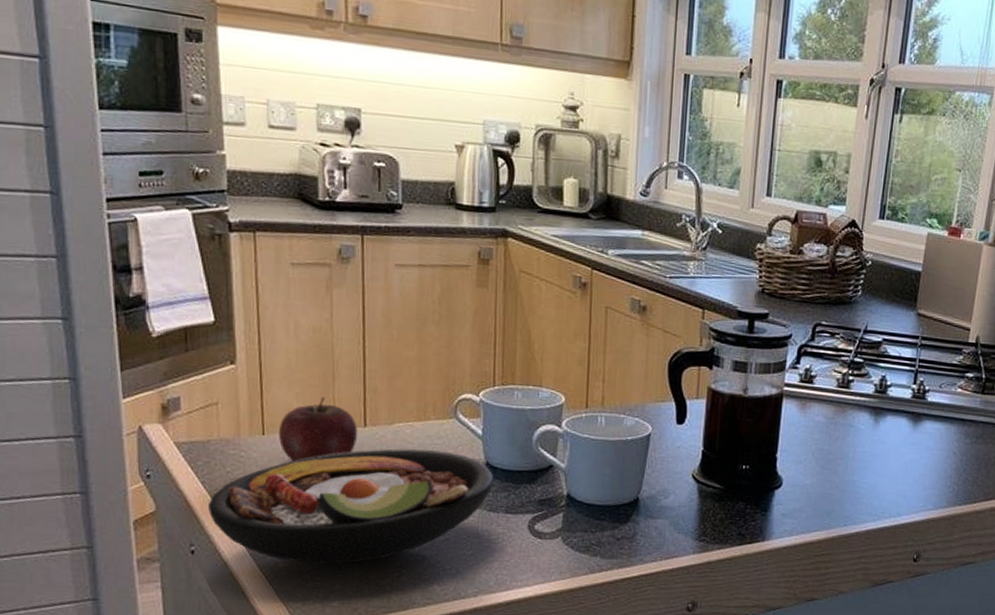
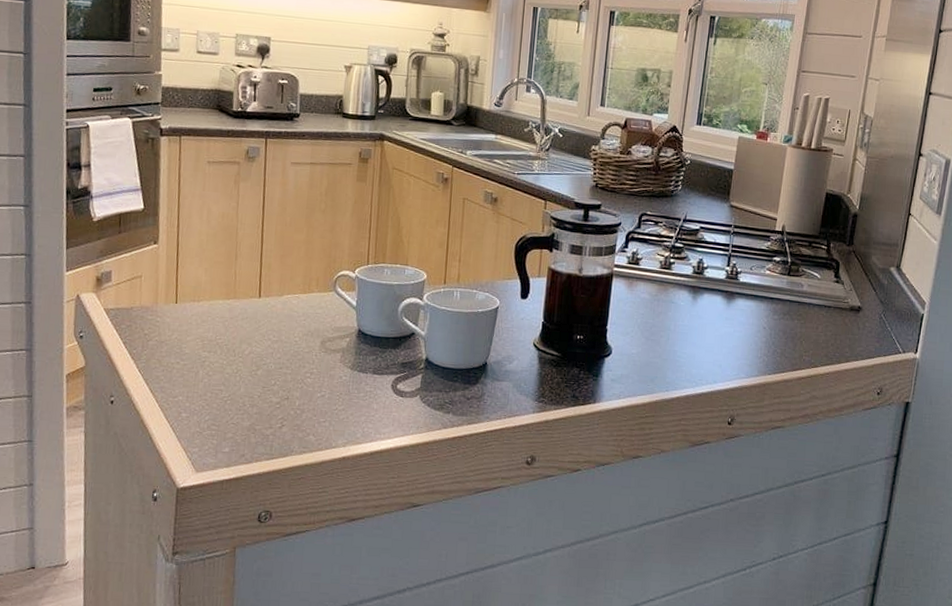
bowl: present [207,448,494,564] -> none [127,316,365,416]
apple: present [279,396,358,463] -> none [188,272,254,327]

